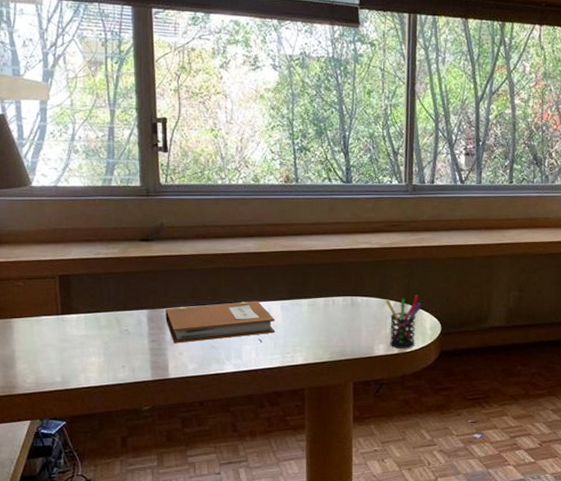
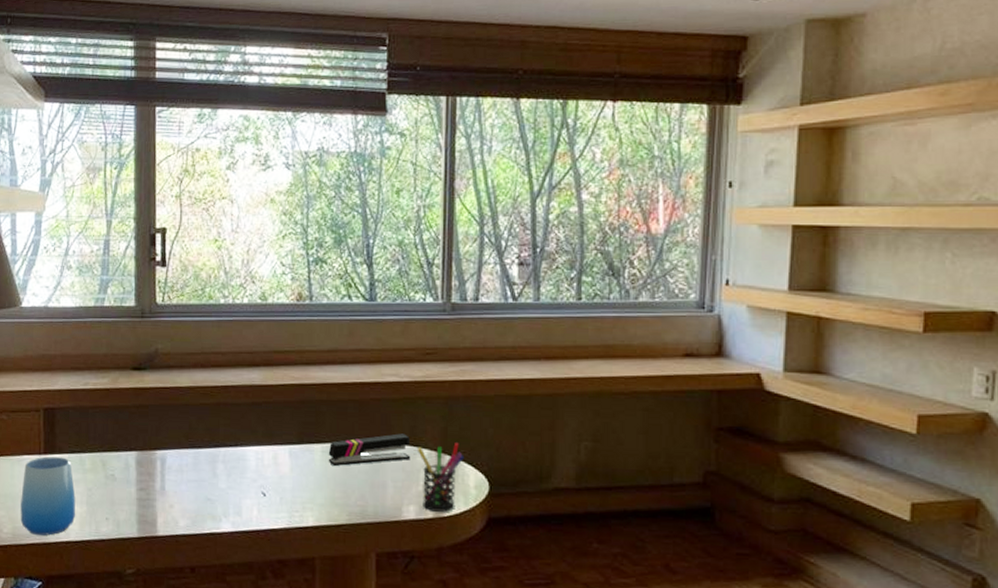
cup: none [42,317,94,383] -> present [20,456,76,536]
notebook: present [165,300,275,344] -> none [156,444,282,494]
stapler: none [313,289,380,316] -> present [328,433,411,466]

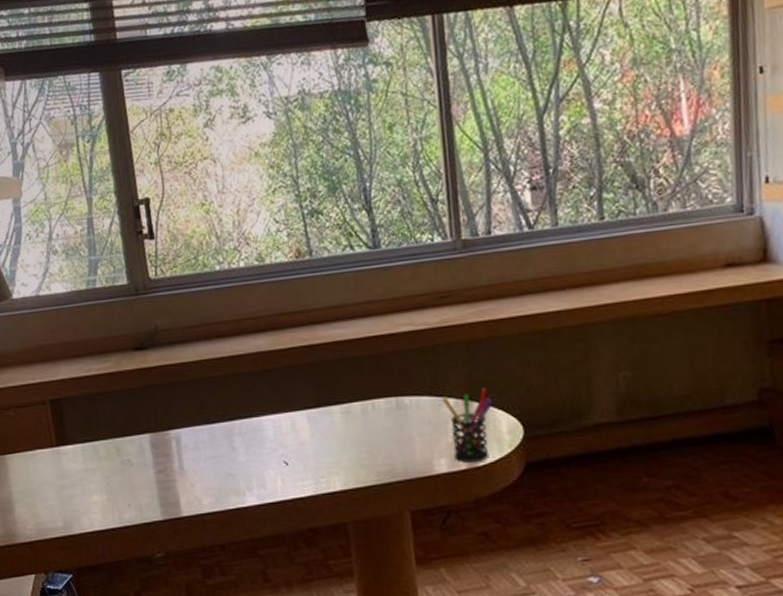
cup: present [20,456,76,536] -> none [38,448,97,528]
stapler: present [328,433,411,466] -> none [348,384,436,426]

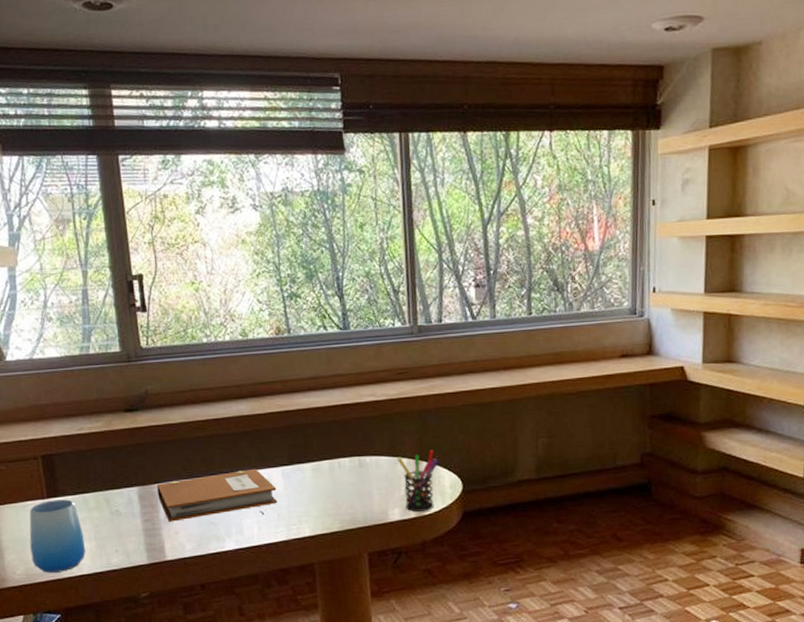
cup: none [38,448,97,528] -> present [29,499,85,573]
notebook: none [170,412,303,473] -> present [157,468,278,522]

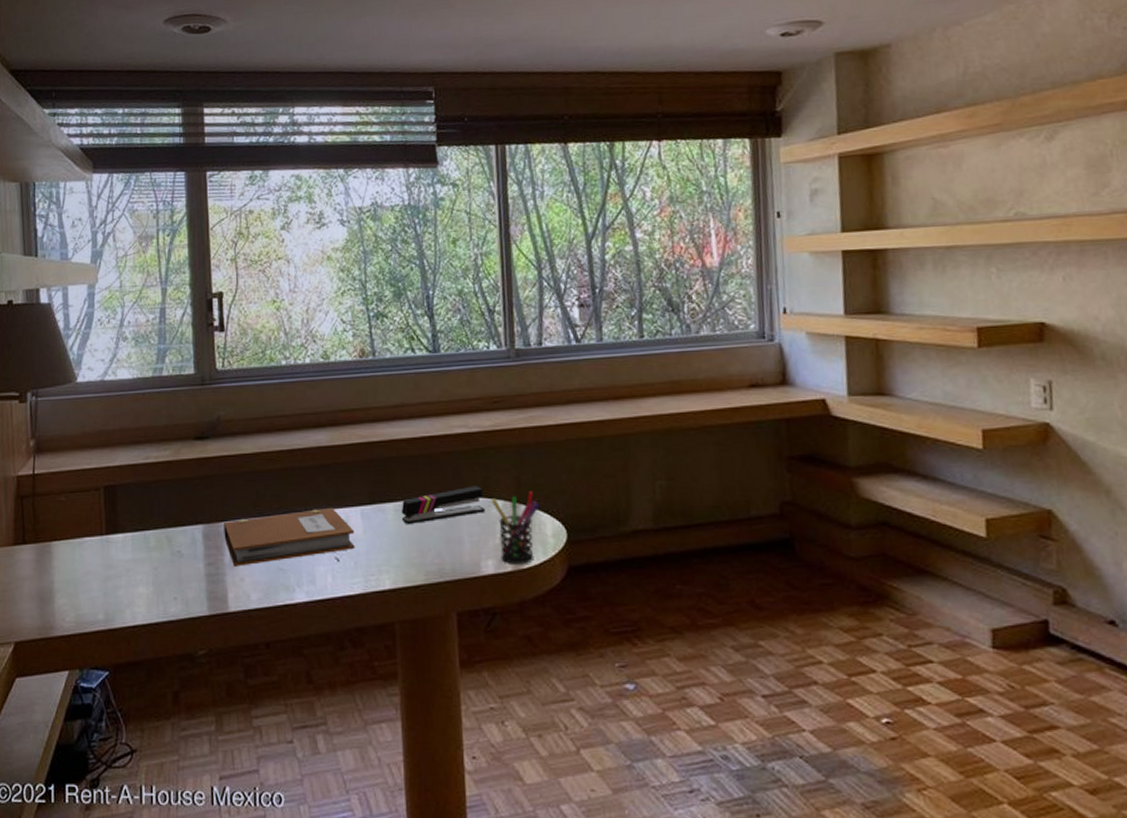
cup: present [29,499,85,573] -> none [83,536,141,621]
stapler: none [317,446,392,481] -> present [401,486,485,524]

